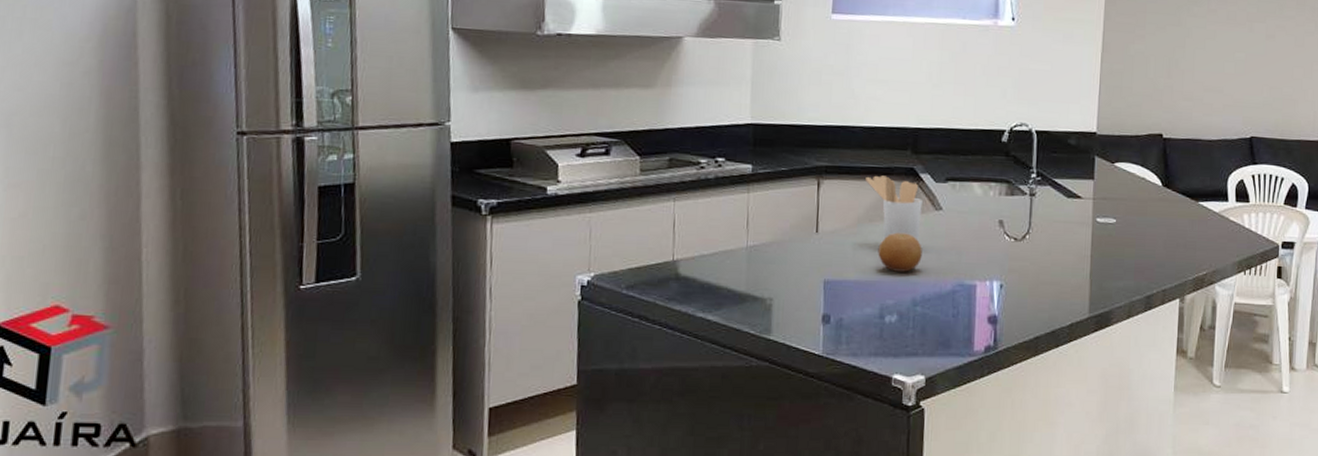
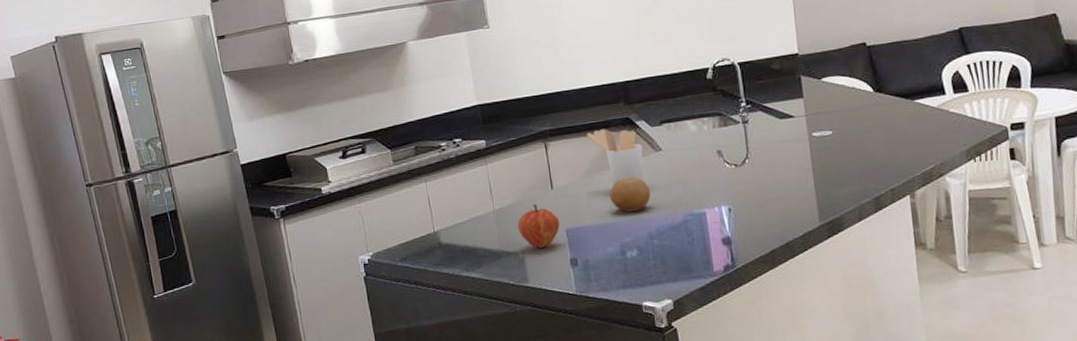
fruit: none [770,246,819,299] -> present [517,203,560,249]

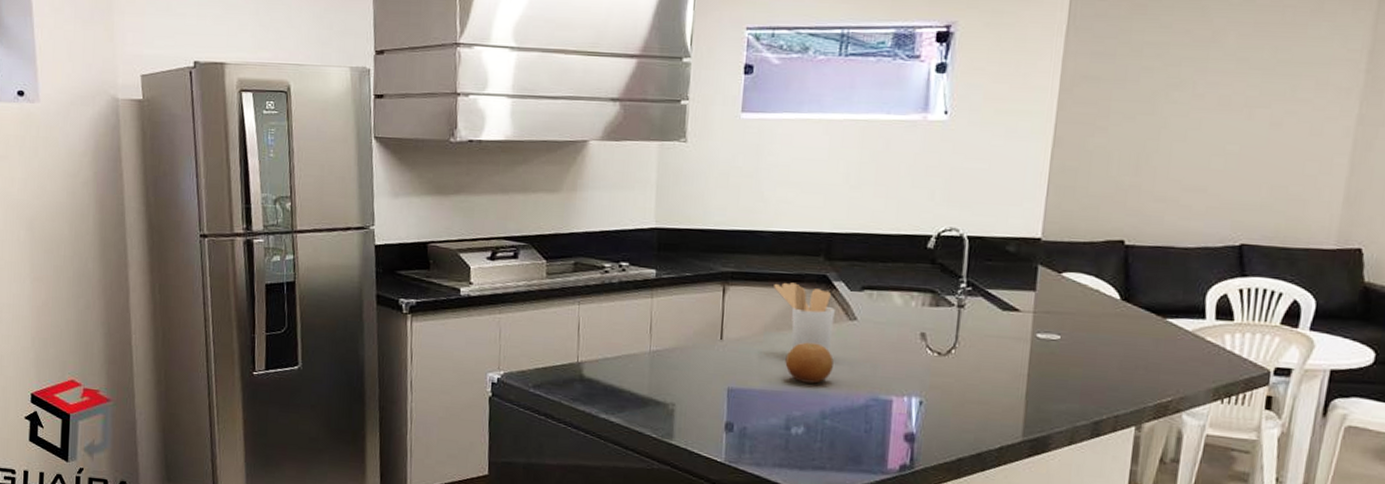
fruit: present [517,203,560,249] -> none [673,352,723,405]

